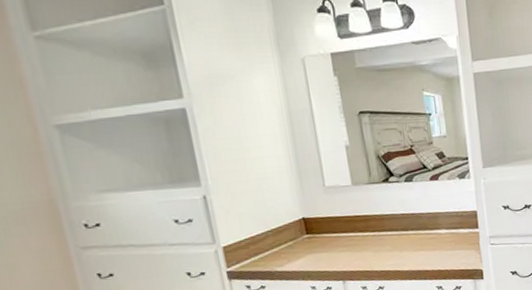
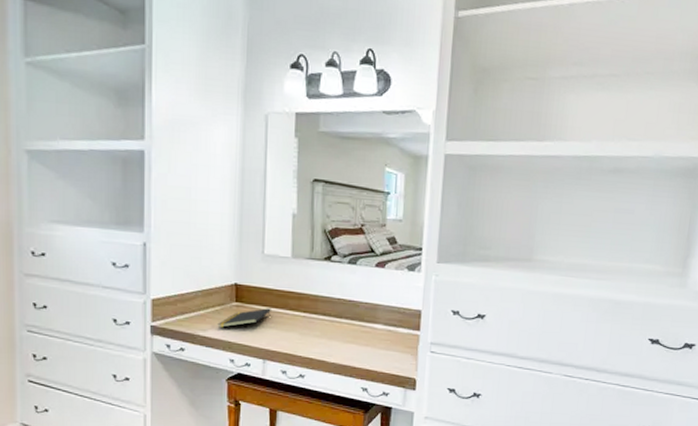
notepad: none [293,234,343,261] -> present [217,308,271,328]

